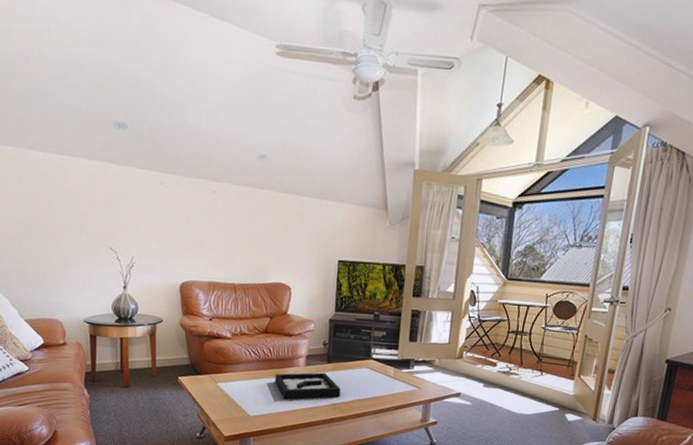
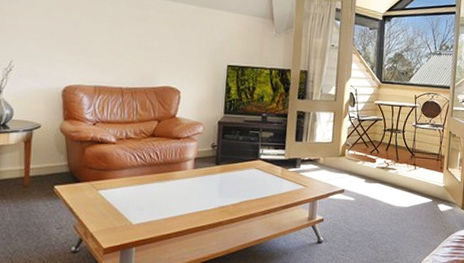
decorative tray: present [275,372,341,400] -> none [161,175,229,205]

